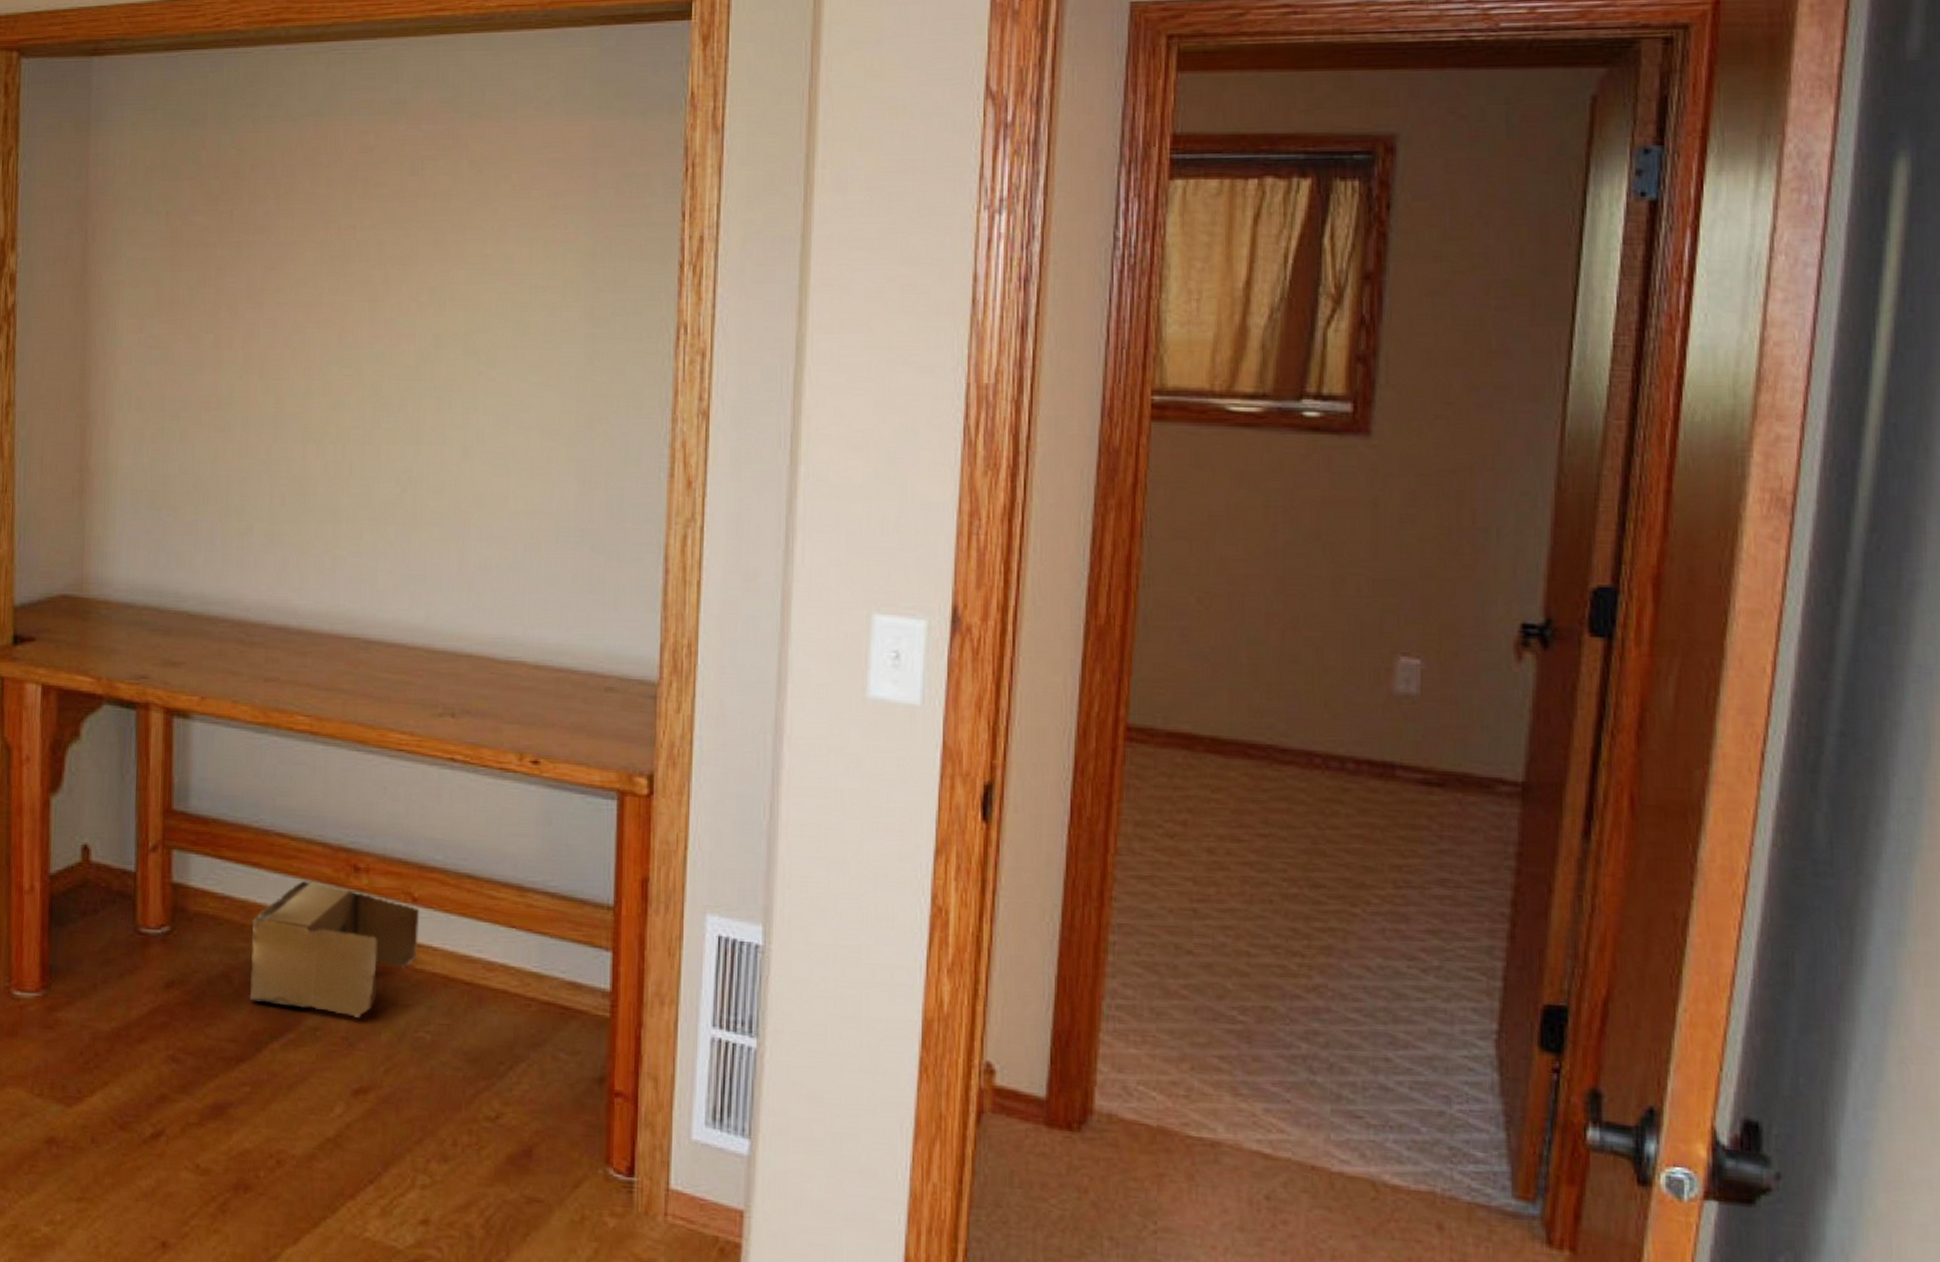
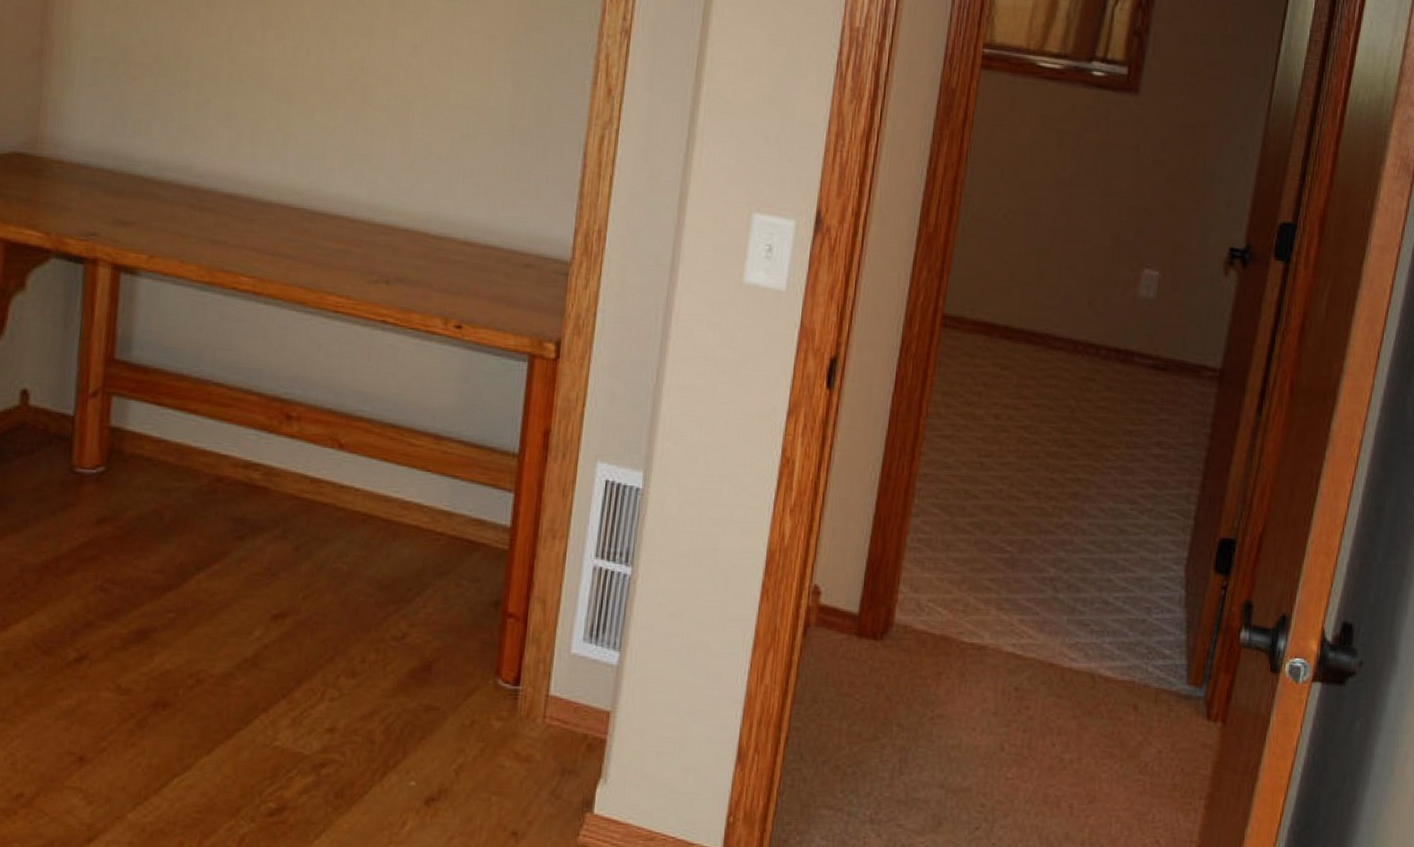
cardboard box: present [249,880,420,1018] -> none [179,426,345,550]

